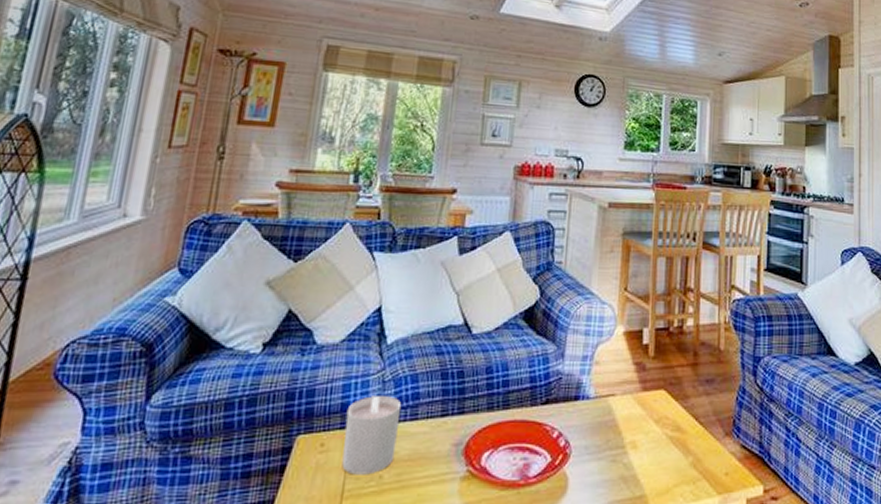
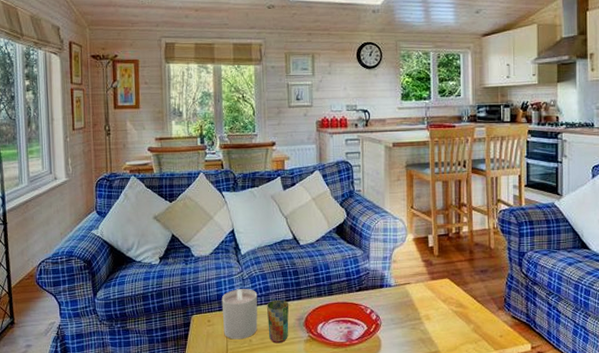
cup: none [409,413,446,482] -> present [267,299,289,343]

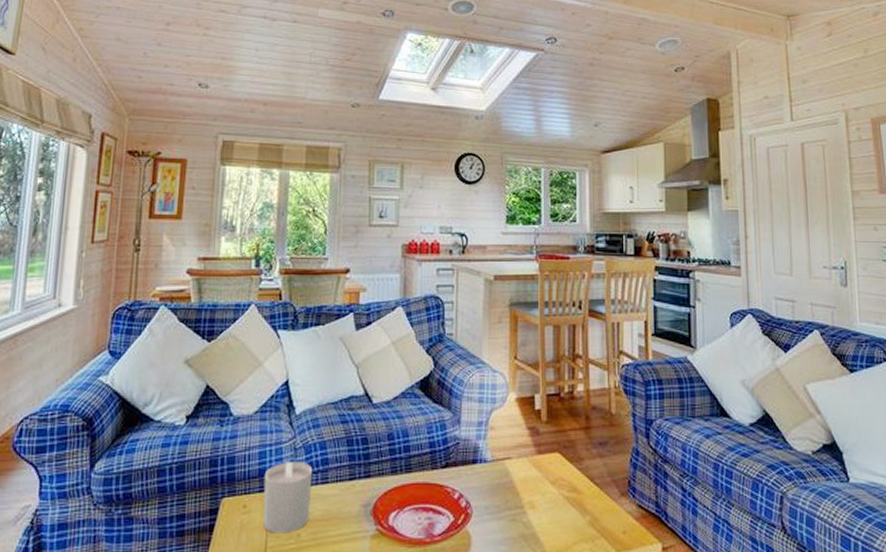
cup: present [267,299,289,343] -> none [323,477,354,540]

